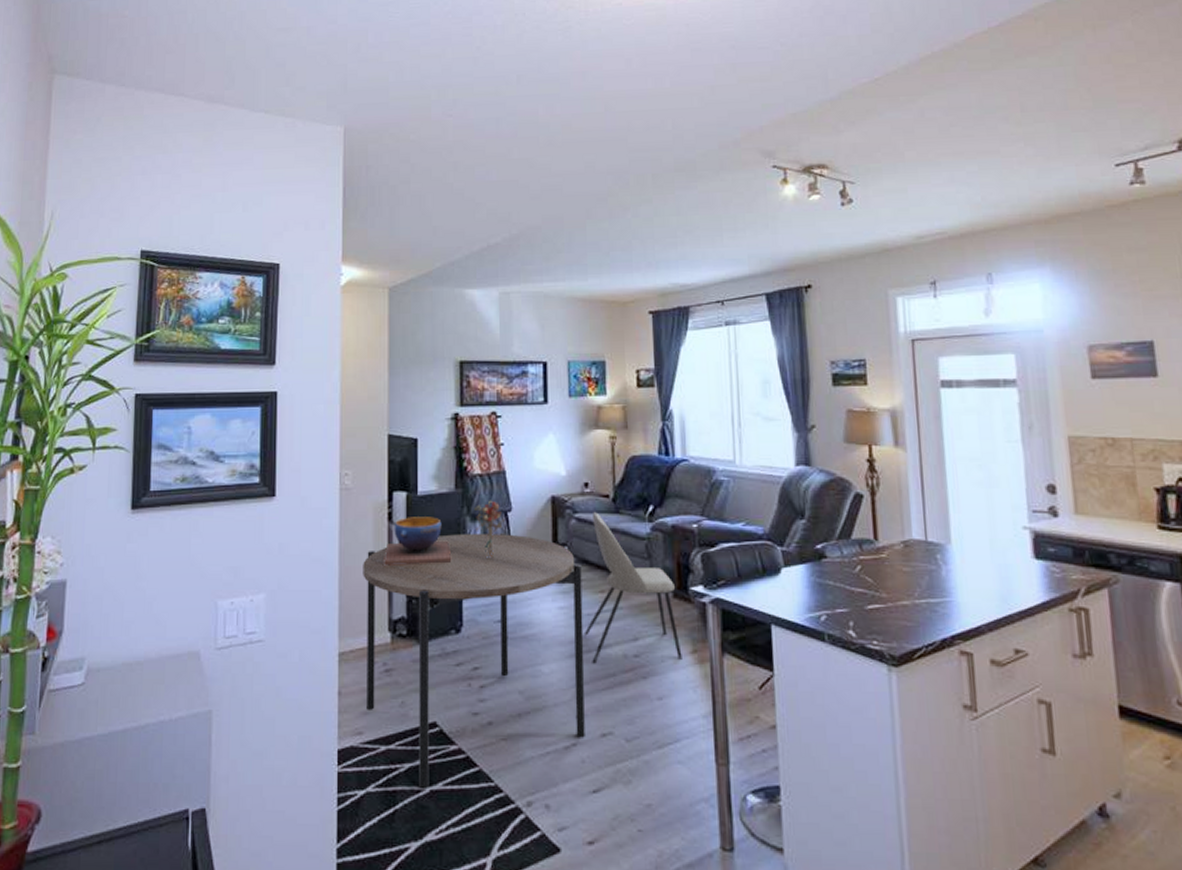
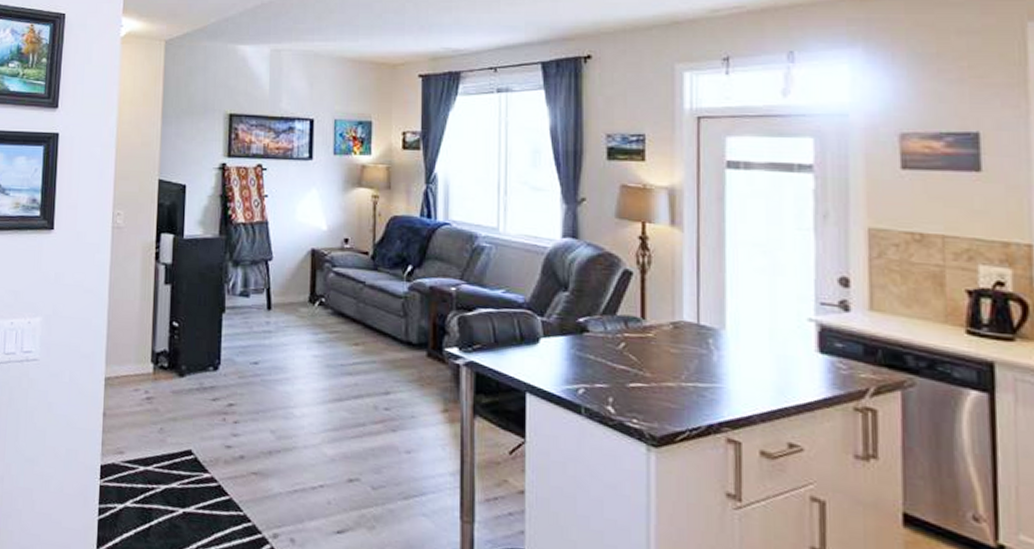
dining table: present [363,532,585,790] -> none [127,277,337,511]
decorative bowl: present [384,517,451,566] -> none [150,258,212,304]
bouquet: present [474,500,506,558] -> none [236,248,266,303]
dining chair: present [583,512,682,664] -> none [336,268,433,417]

